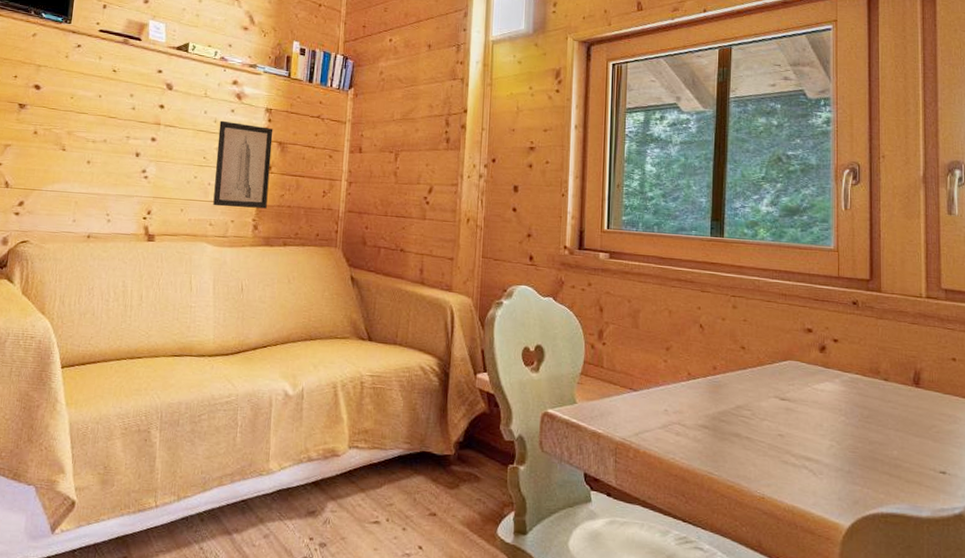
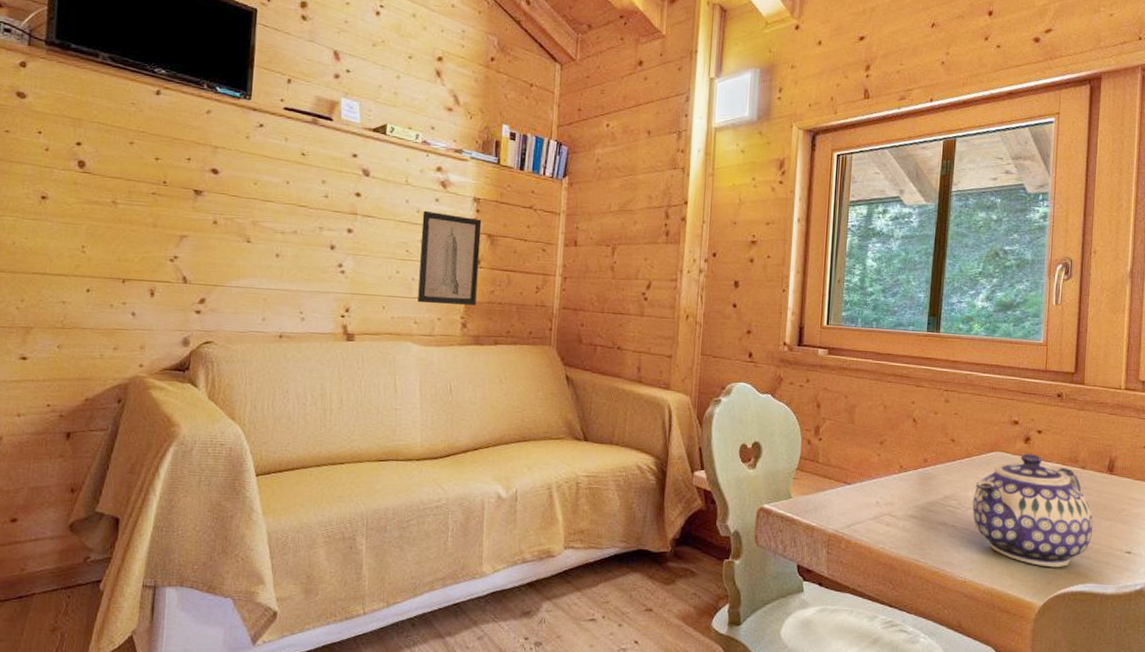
teapot: none [767,363,901,487] -> present [972,454,1094,568]

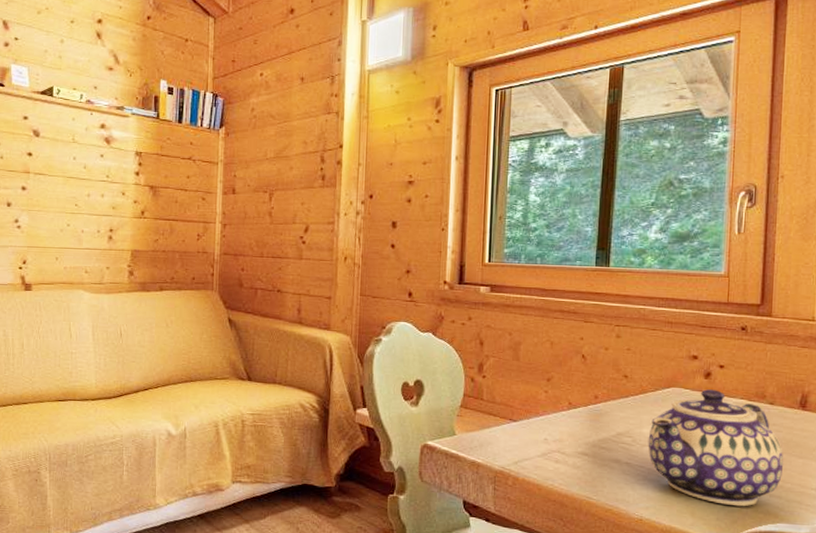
wall art: present [417,210,482,306] -> none [87,166,144,254]

